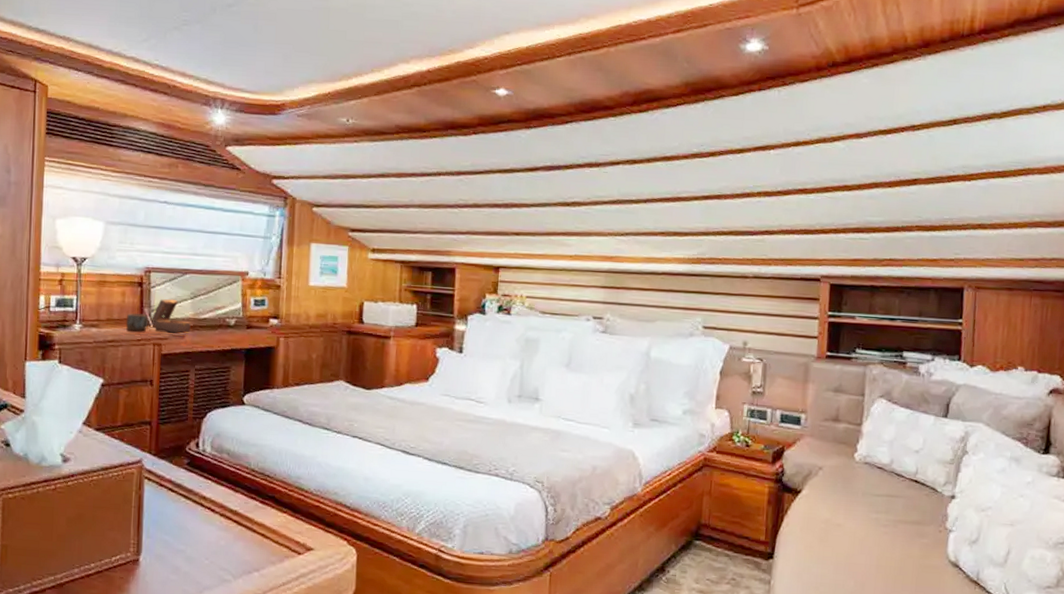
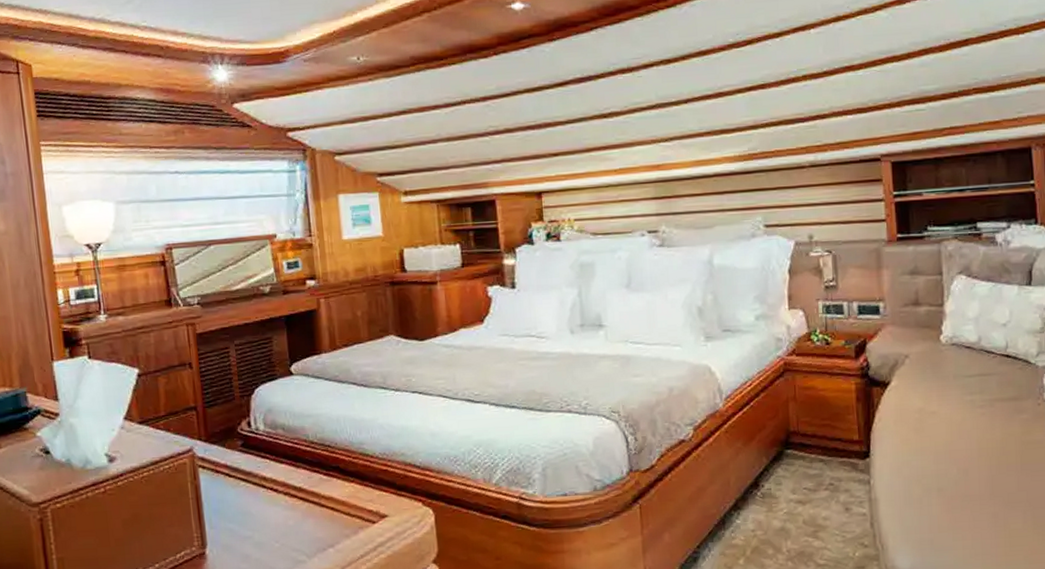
mug: present [125,313,148,334] -> none [153,294,177,316]
jewelry box: present [151,299,191,334] -> none [180,274,224,311]

